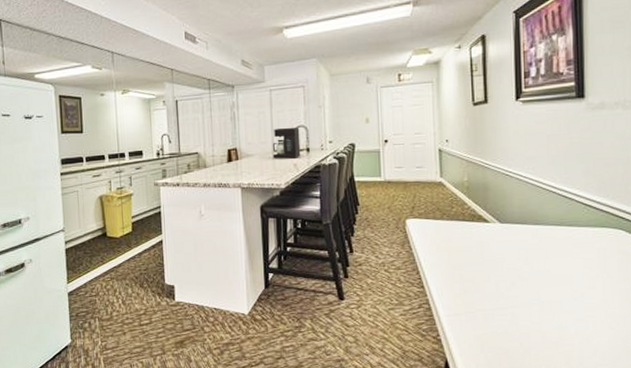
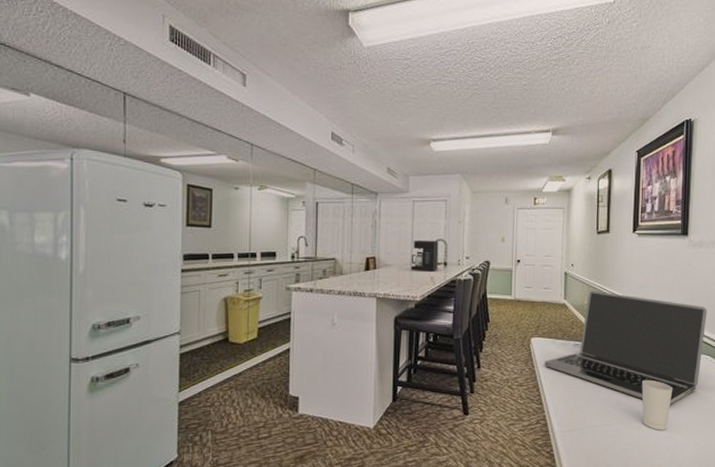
laptop: none [423,166,616,285] -> present [544,290,708,404]
cup: none [539,258,578,313] -> present [641,379,673,430]

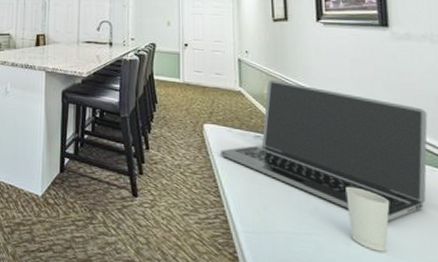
coffee maker: present [411,240,439,272] -> none [77,21,104,51]

